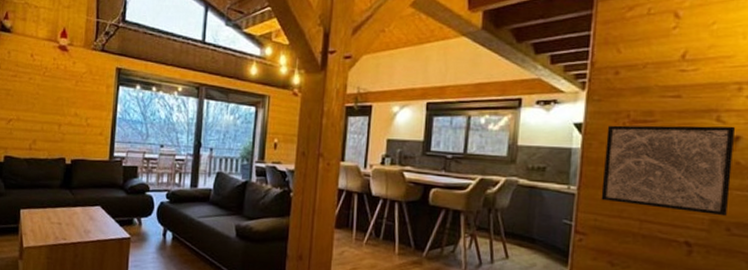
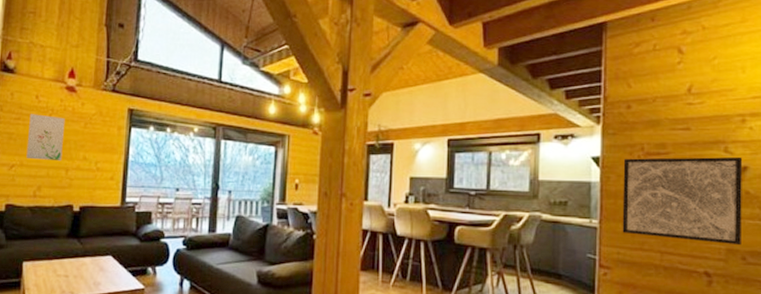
wall art: none [22,71,58,117] -> present [26,114,65,162]

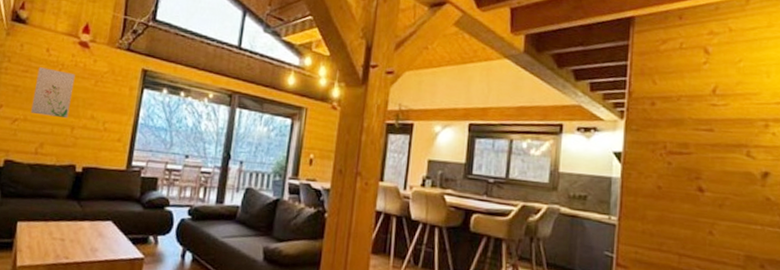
wall art: present [622,156,742,246] -> none [641,155,763,253]

